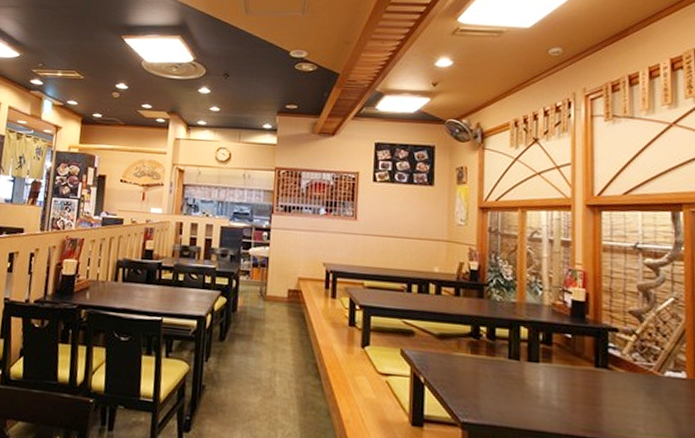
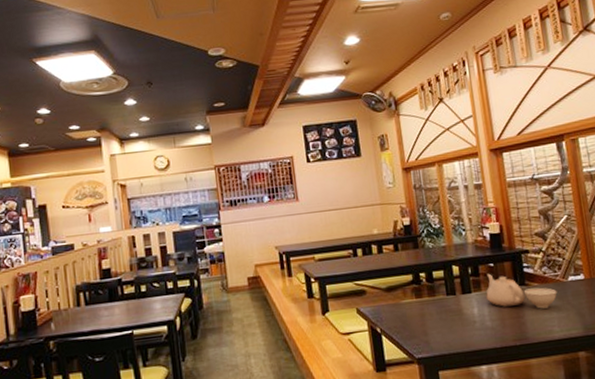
teapot: none [557,345,606,390] -> present [486,273,526,307]
bowl: none [604,373,648,402] -> present [523,287,557,309]

